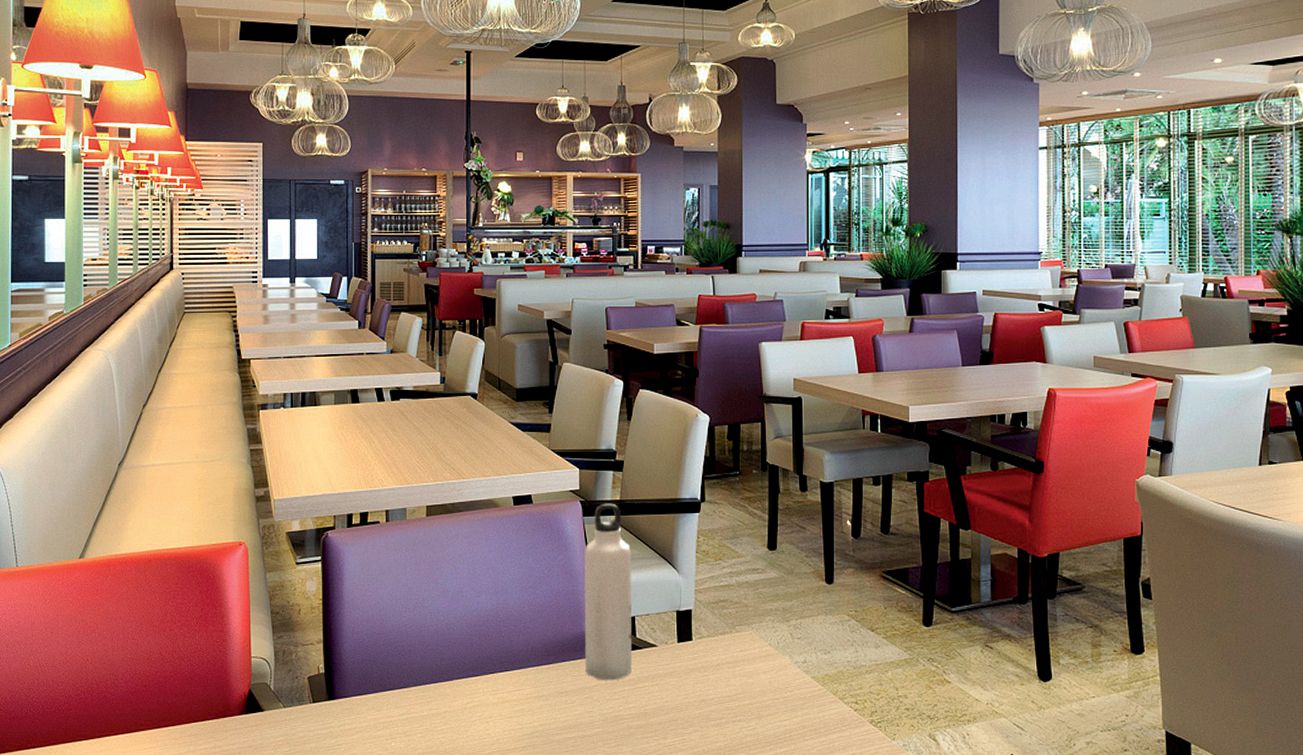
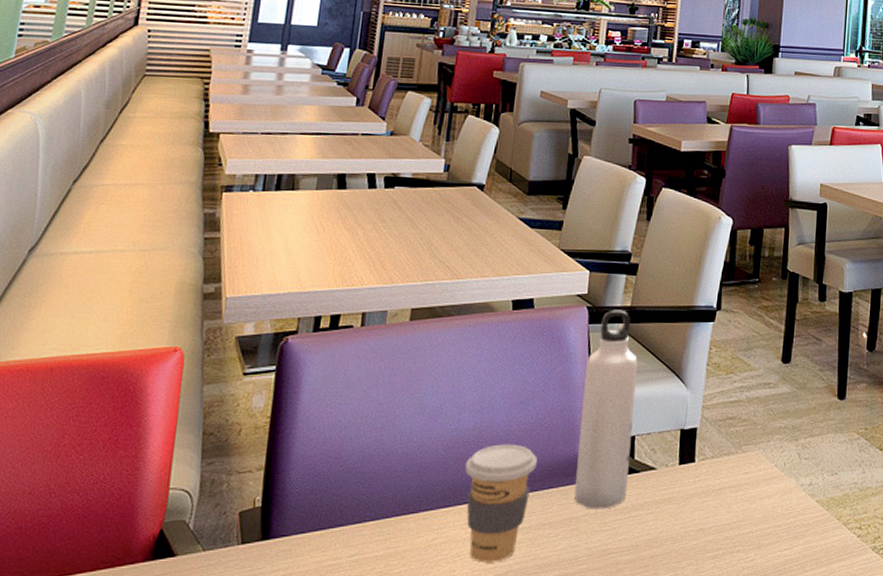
coffee cup: none [487,623,549,724] -> present [465,444,537,563]

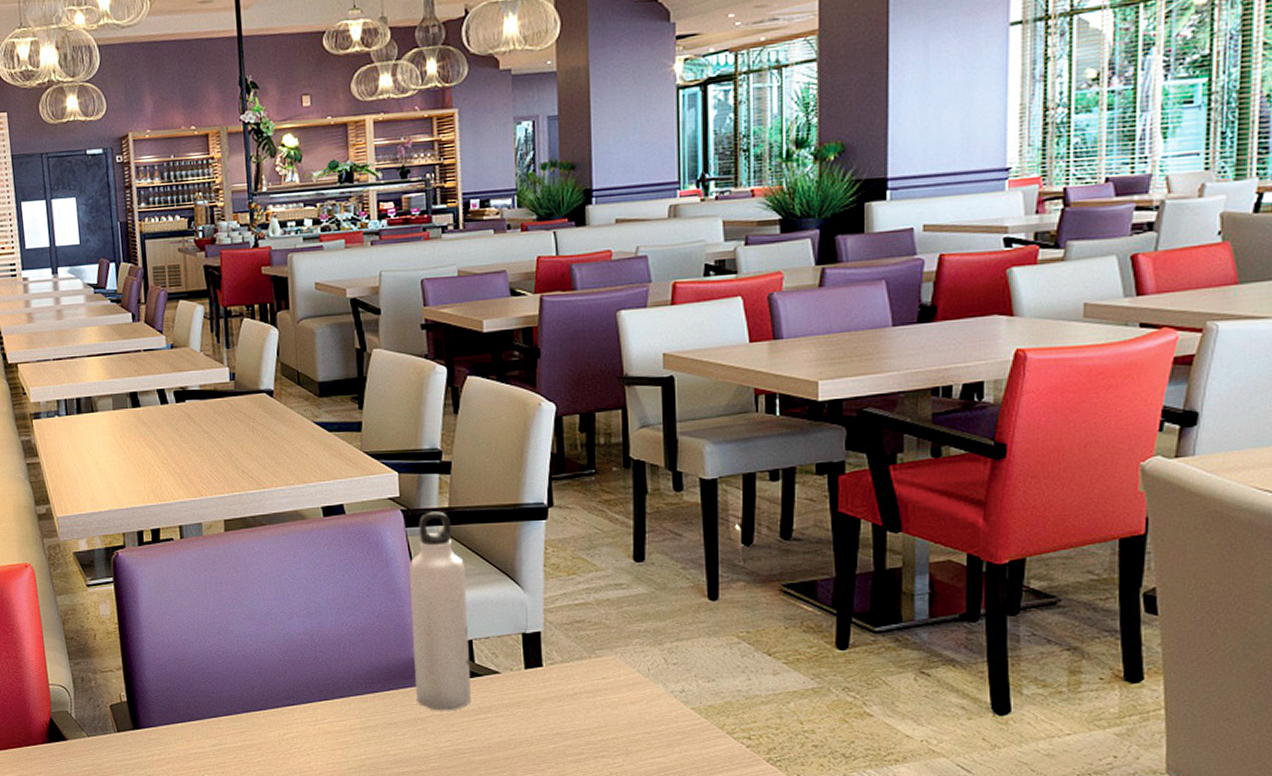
coffee cup: present [465,444,537,563] -> none [302,648,373,757]

